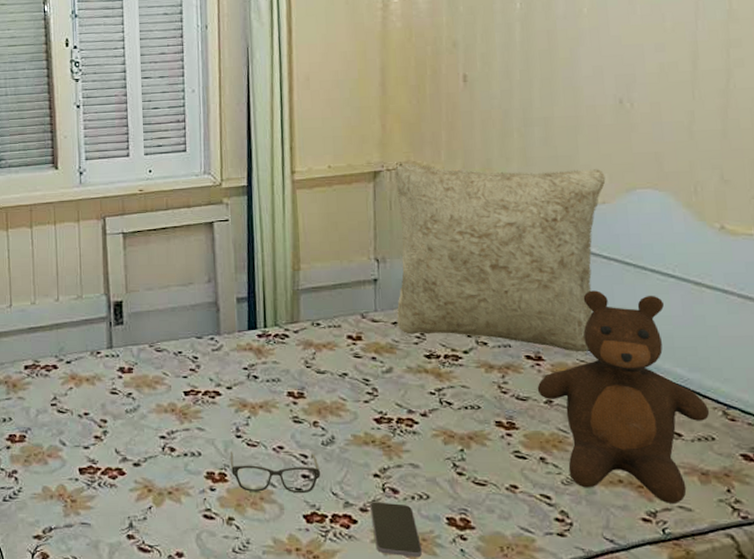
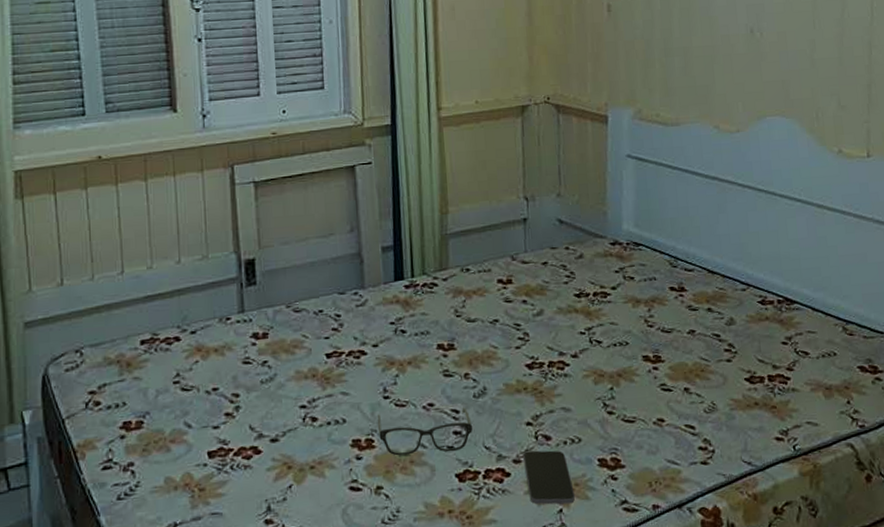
pillow: present [394,164,606,353] -> none [542,97,740,281]
teddy bear: present [537,290,710,503] -> none [680,218,832,420]

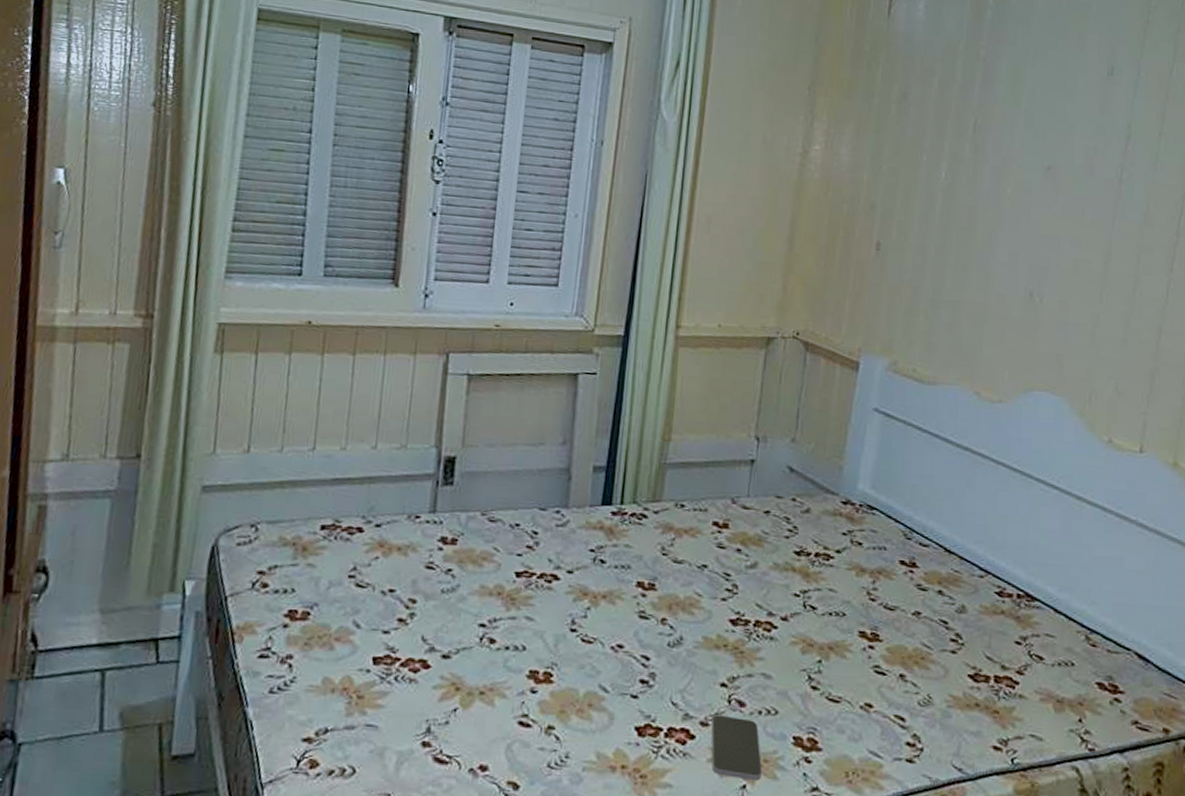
eyeglasses: present [377,407,473,456] -> none [558,647,662,702]

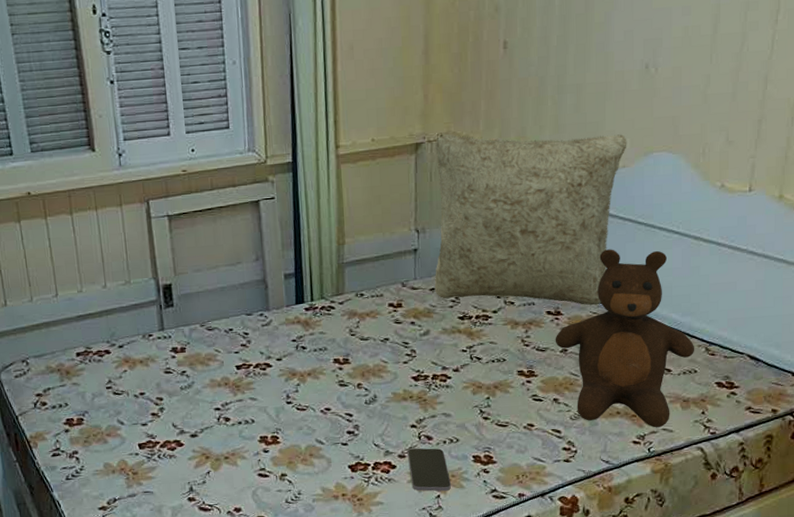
pillow: none [769,332,1005,562] -> present [434,134,627,306]
teddy bear: none [907,495,1073,732] -> present [555,249,695,427]

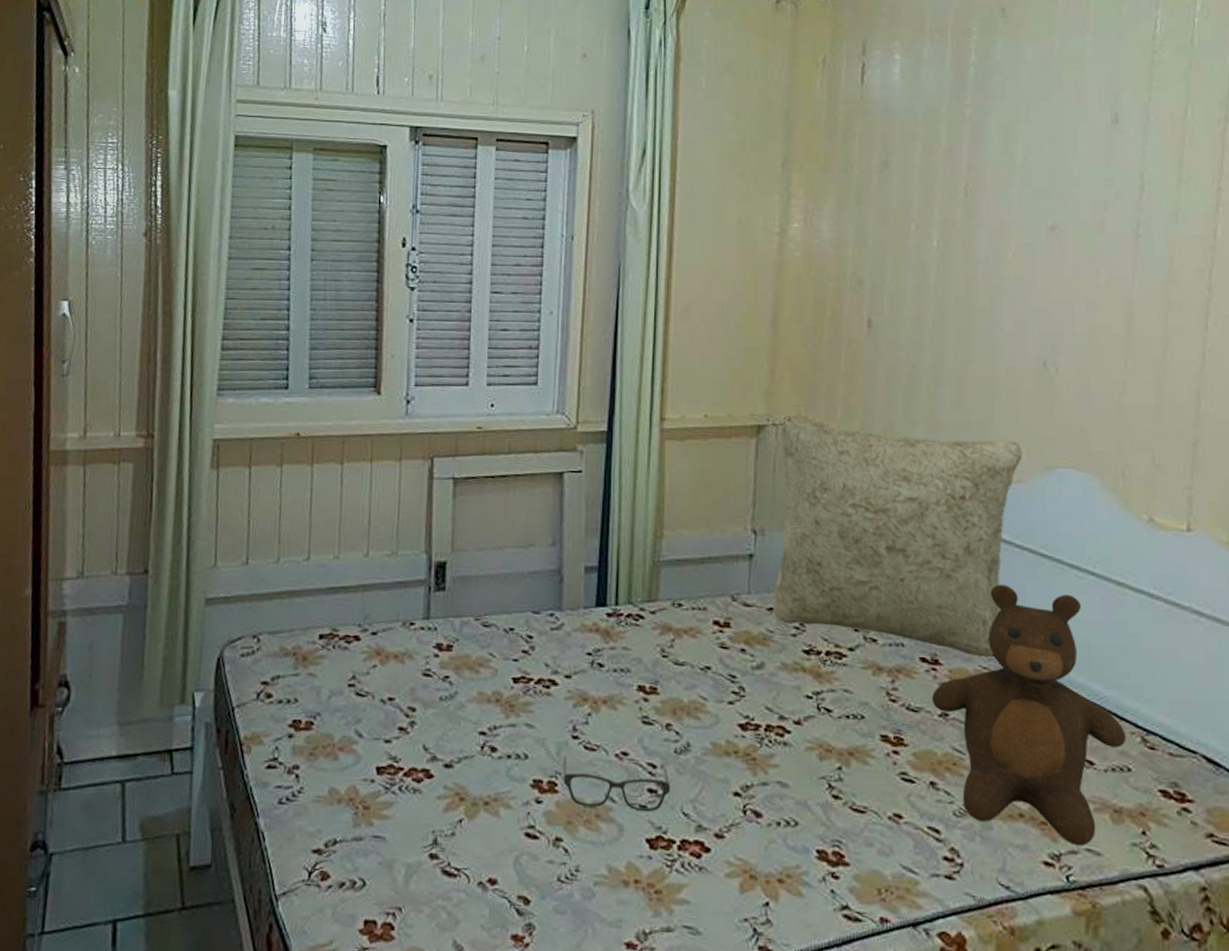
eyeglasses: none [281,412,365,450] -> present [562,755,671,813]
smartphone: present [408,448,451,492] -> none [727,826,785,898]

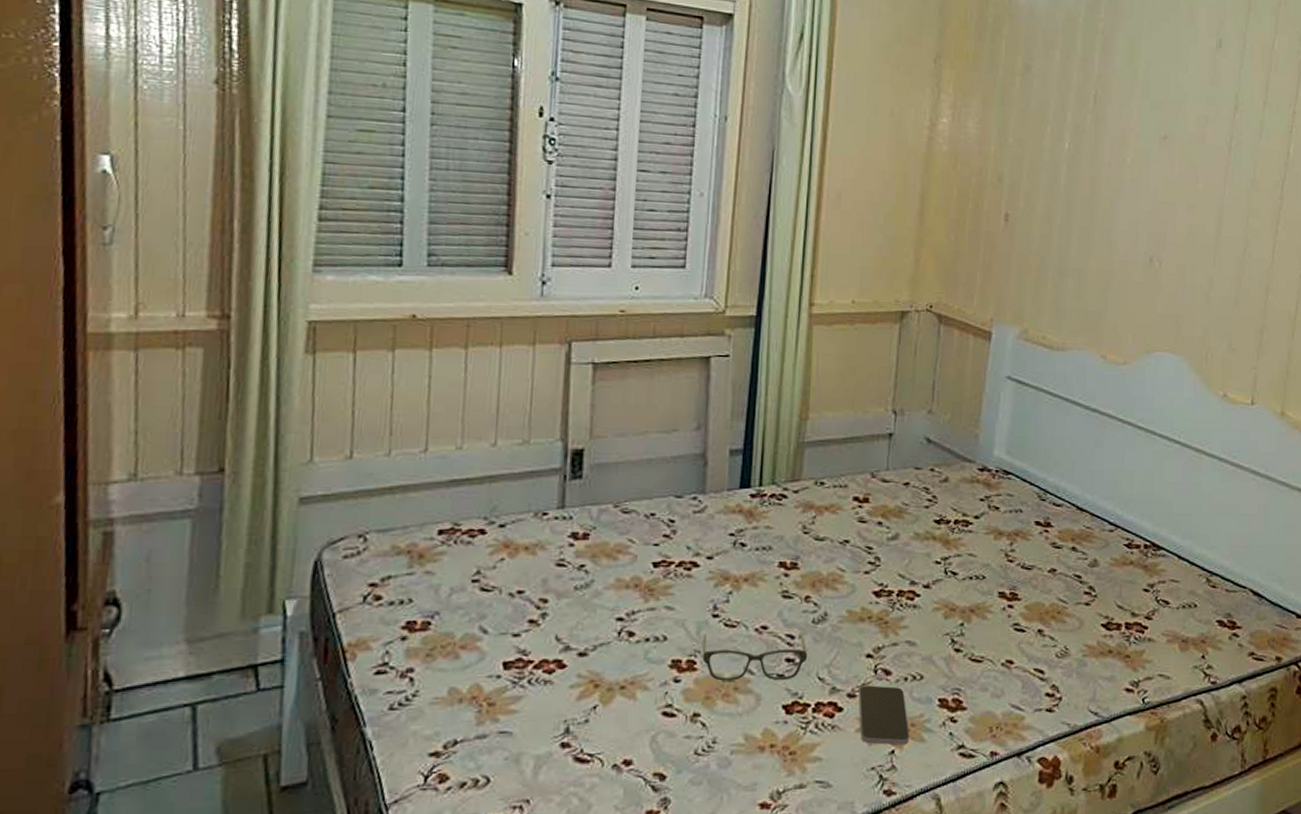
smartphone: none [727,826,785,898] -> present [859,685,909,746]
pillow: present [773,419,1023,658] -> none [909,305,1129,519]
teddy bear: present [931,584,1127,845] -> none [1043,454,1195,672]

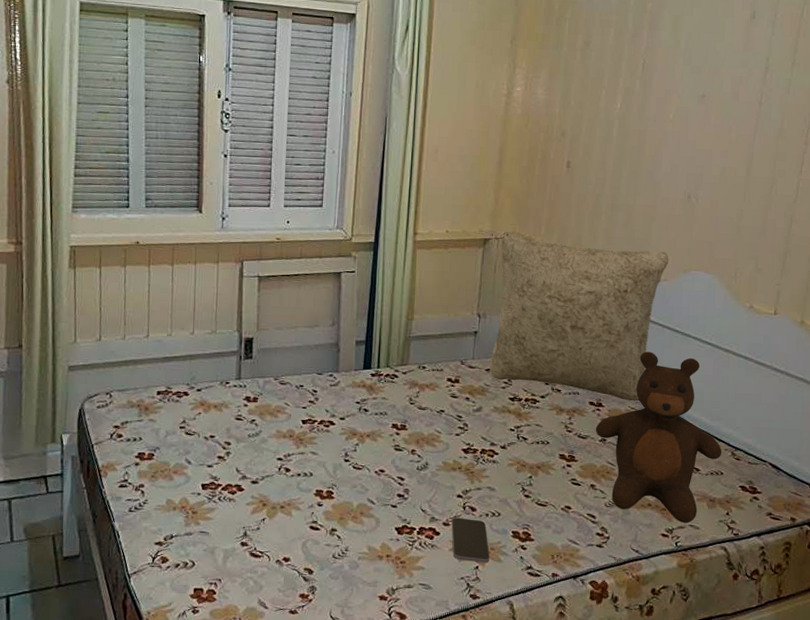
eyeglasses: present [701,633,808,681] -> none [337,473,414,510]
pillow: none [909,305,1129,519] -> present [490,234,669,402]
teddy bear: none [1043,454,1195,672] -> present [595,351,722,523]

